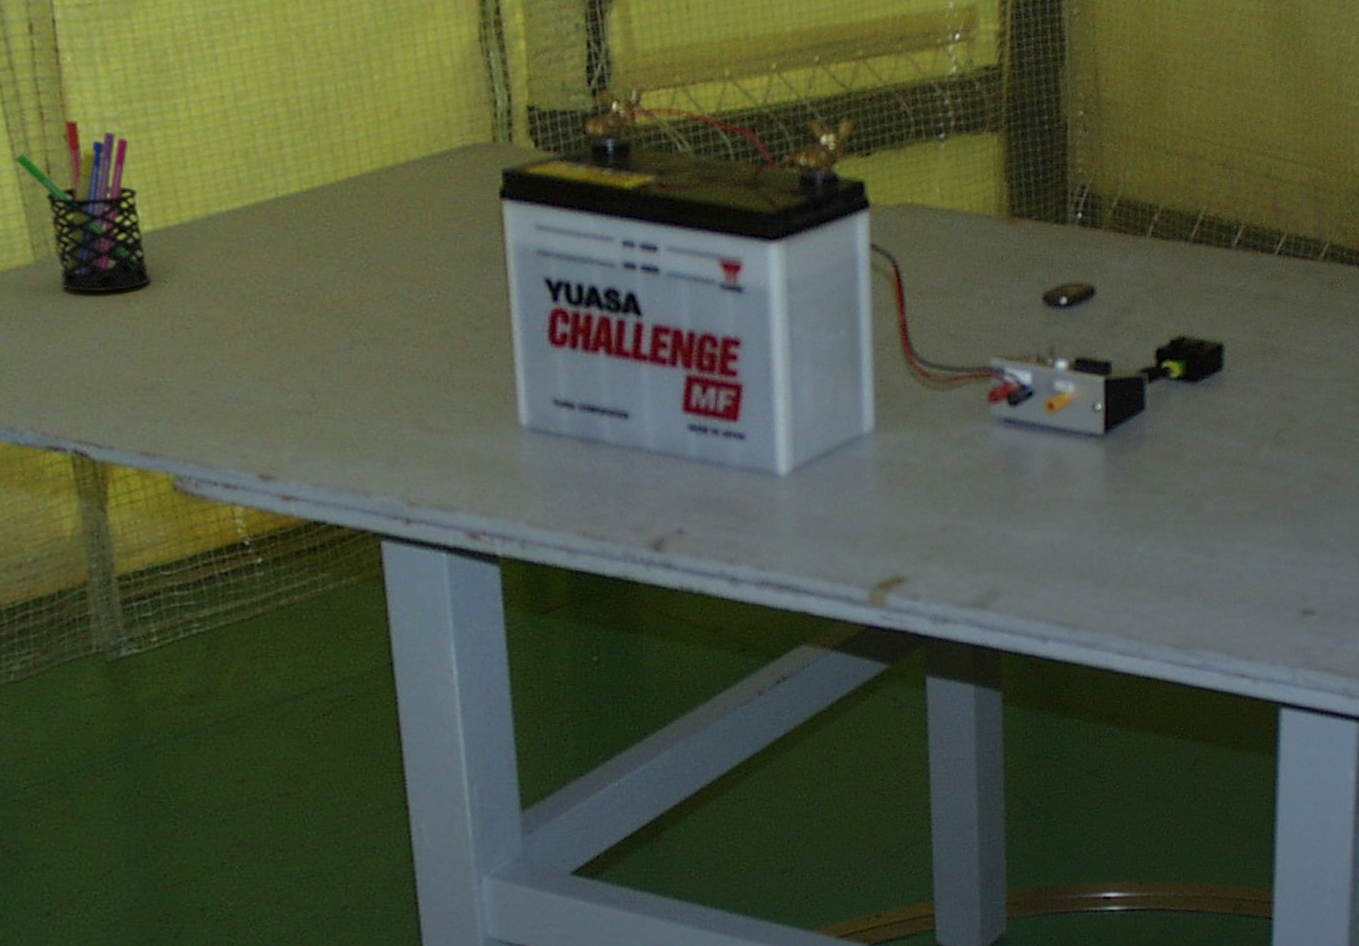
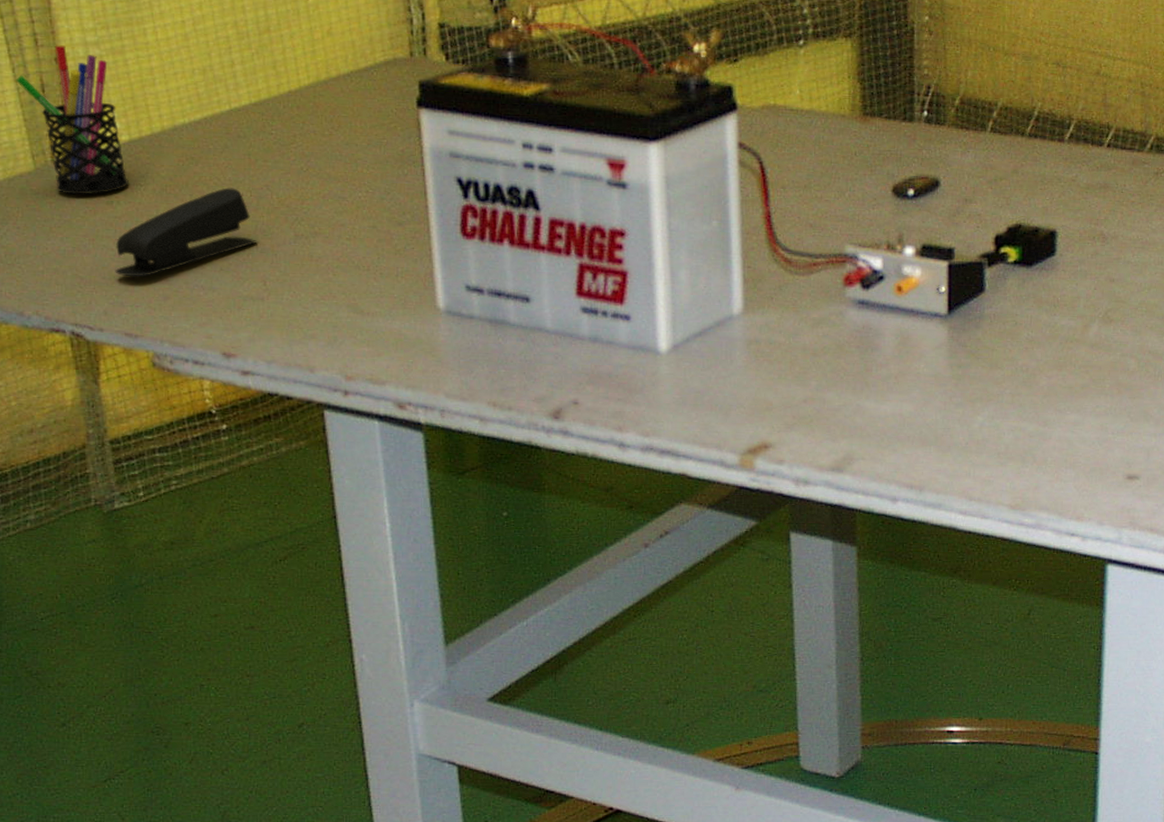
stapler: none [130,286,306,388] -> present [115,187,257,277]

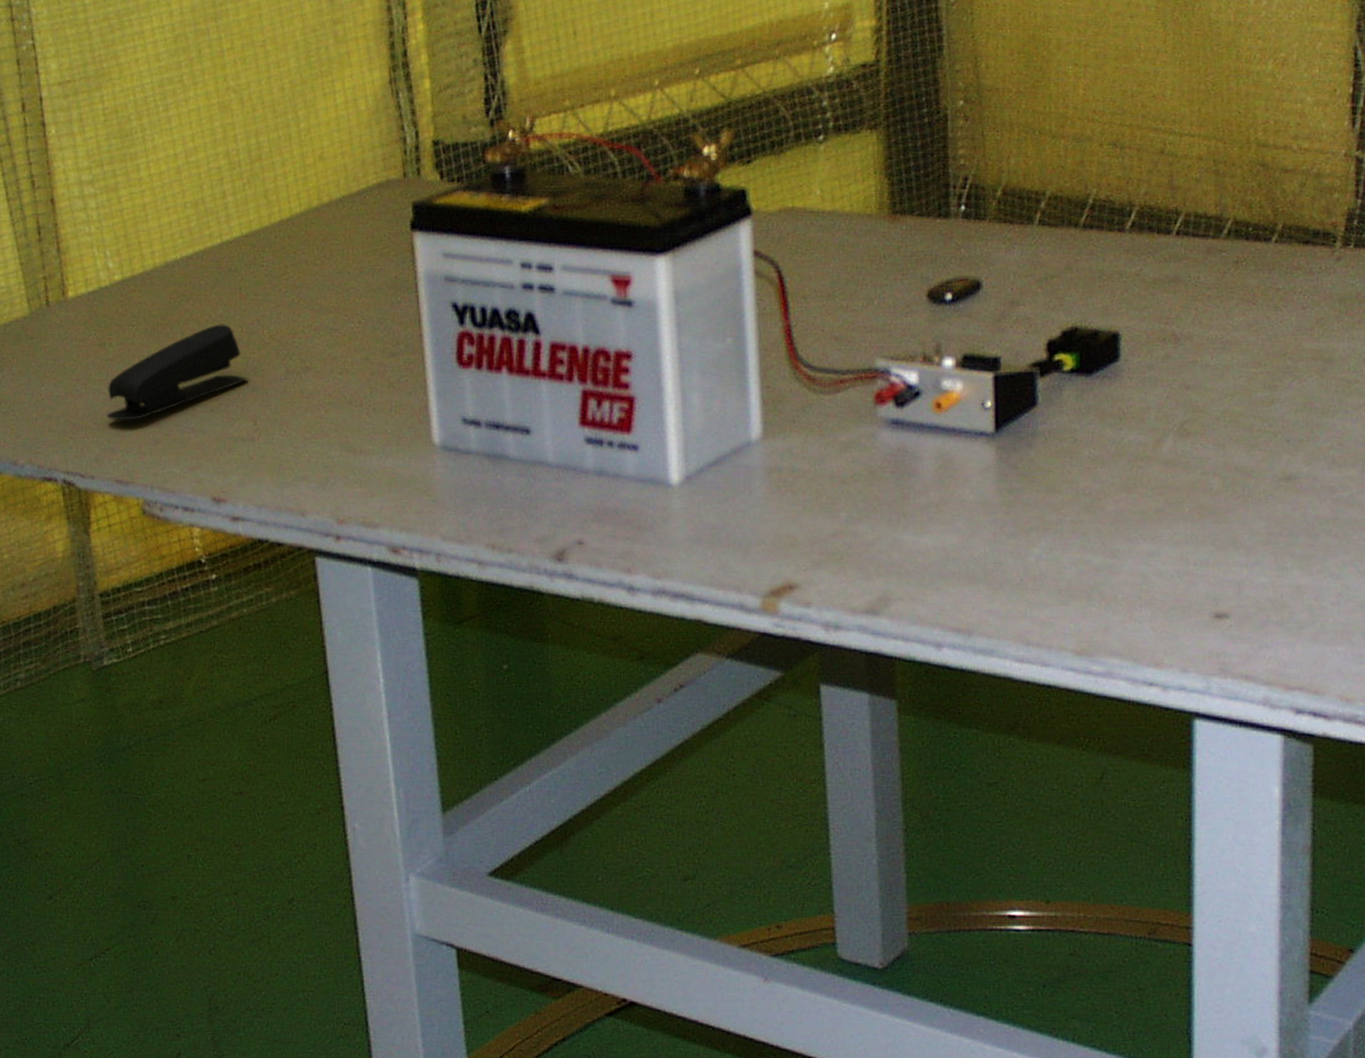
pen holder: present [16,45,130,195] -> none [13,186,122,338]

